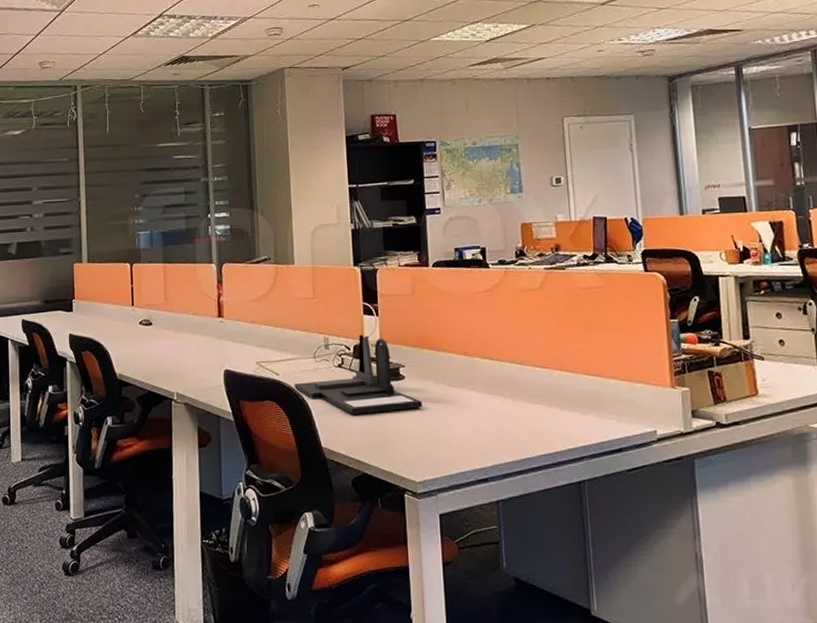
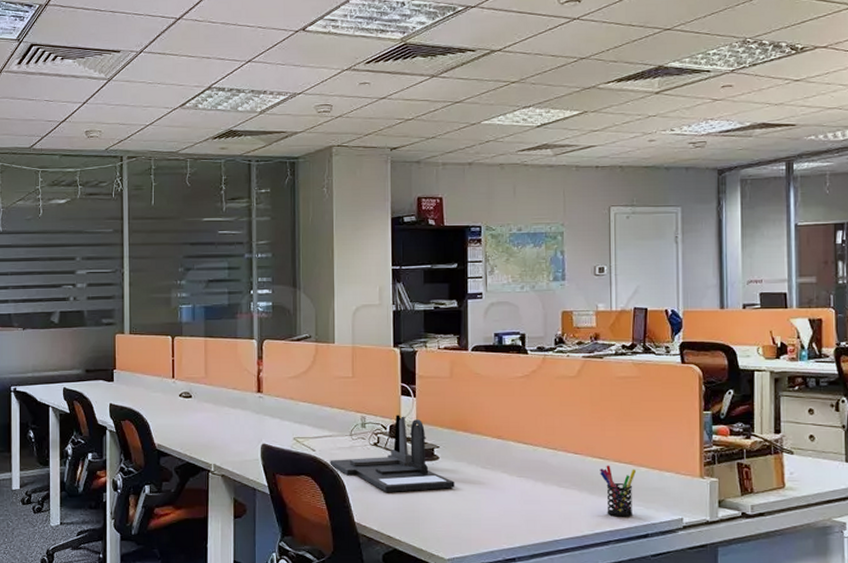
pen holder: none [569,378,605,432] -> present [600,465,636,517]

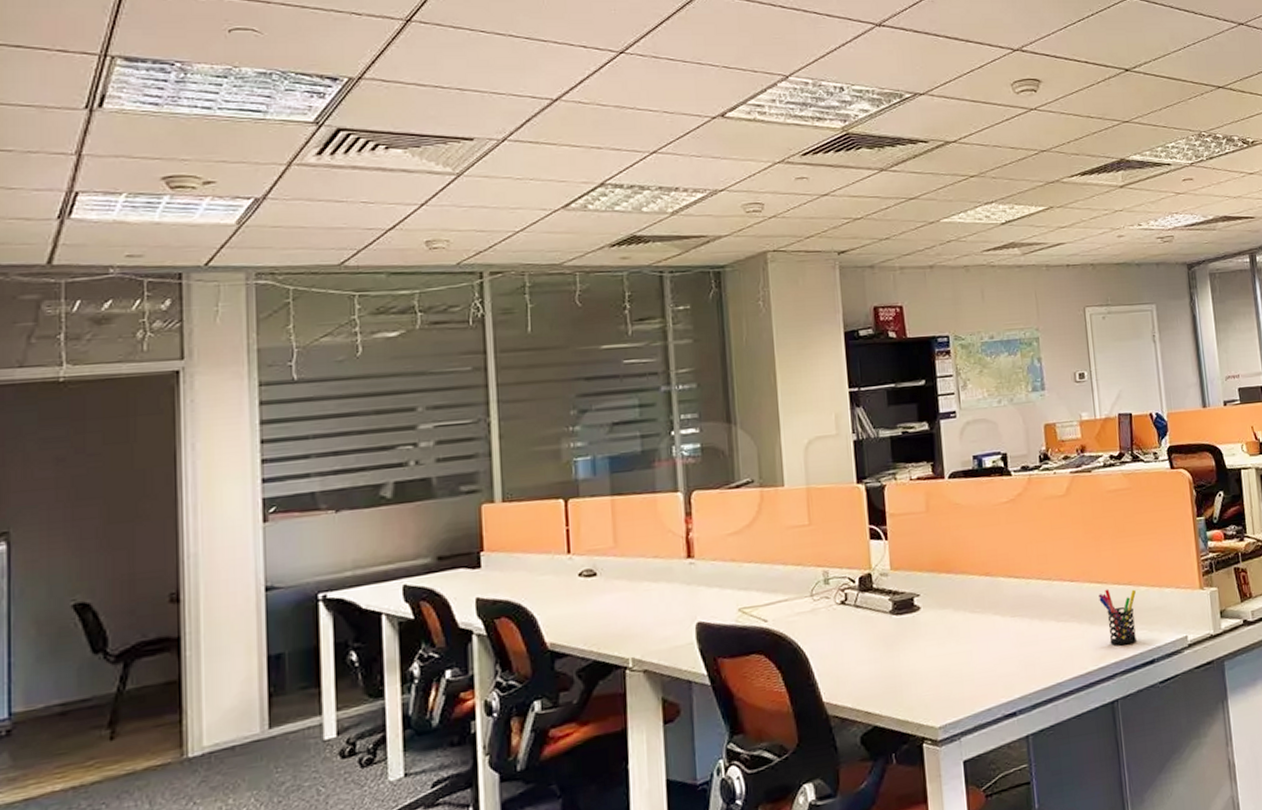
desk organizer: present [330,415,455,492] -> none [787,563,941,659]

